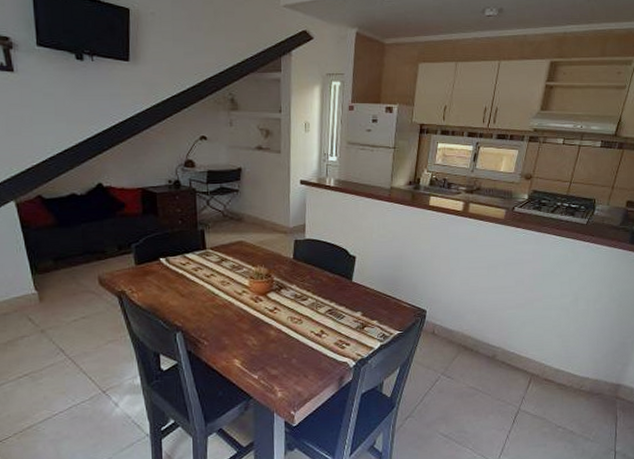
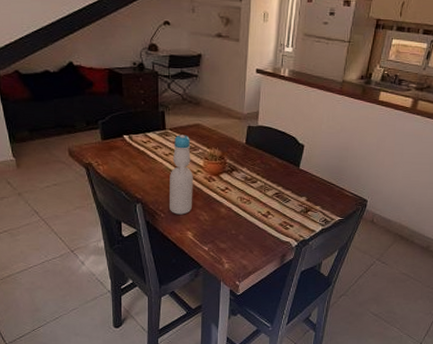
bottle: none [212,253,239,341] -> present [170,135,193,215]

